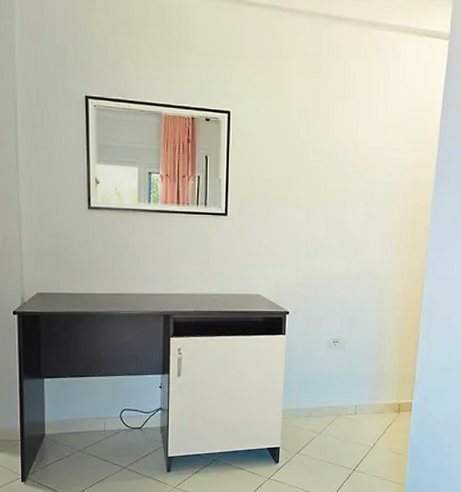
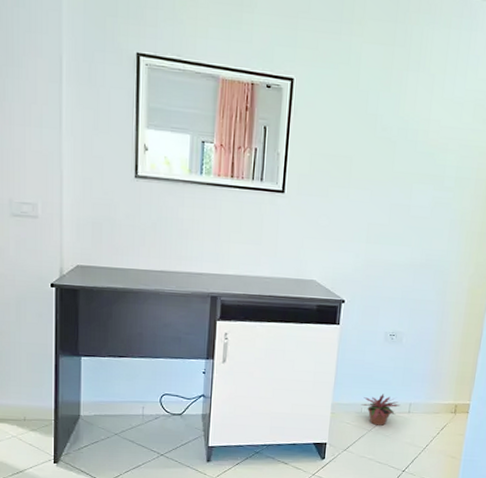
potted plant: none [309,397,347,428] -> present [360,394,401,426]

